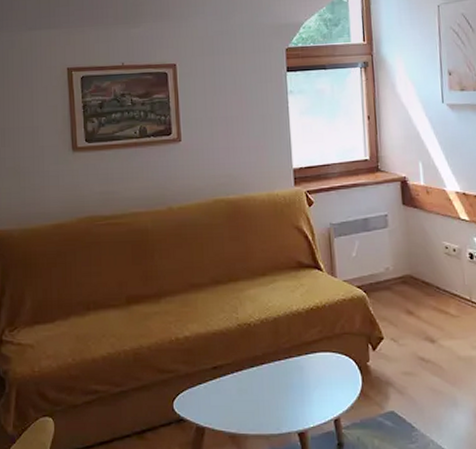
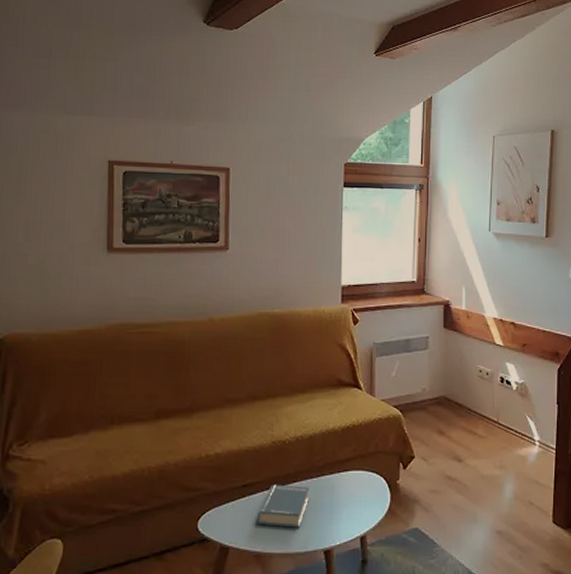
hardback book: none [229,366,279,410] -> present [257,484,309,528]

